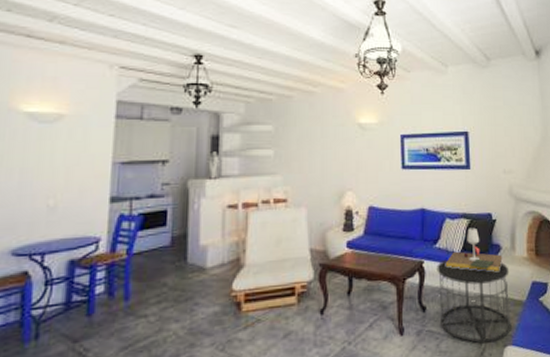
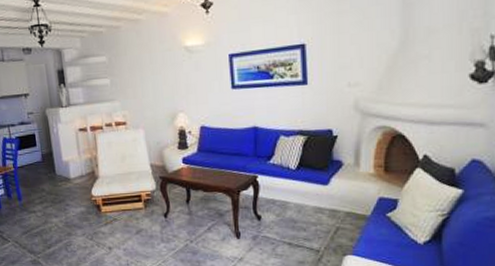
side table: present [437,259,512,344] -> none [271,174,353,251]
cocktail glass: present [445,227,503,272] -> none [280,144,344,187]

